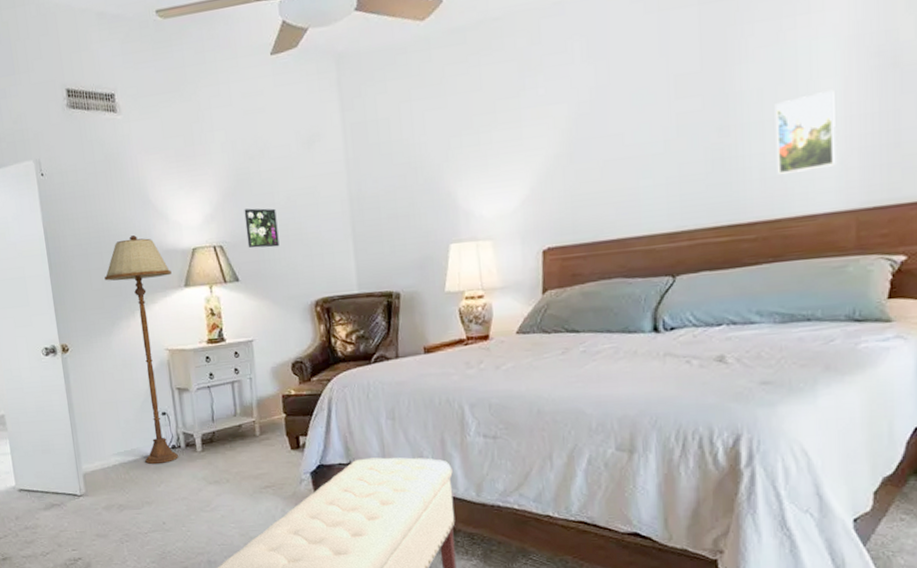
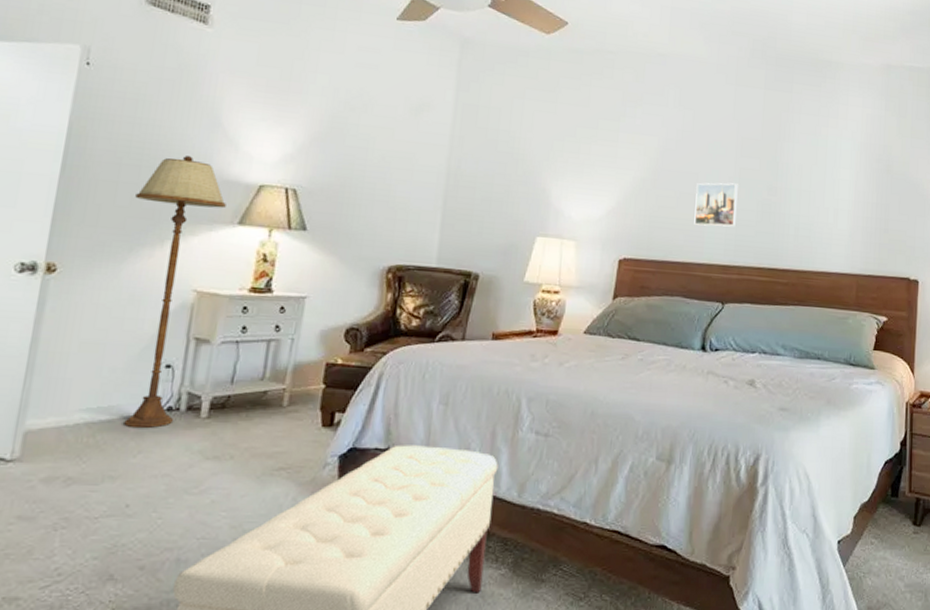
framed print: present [244,208,280,248] -> none [326,158,367,204]
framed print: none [623,133,679,194] -> present [694,183,738,227]
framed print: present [774,89,836,176] -> none [806,178,849,237]

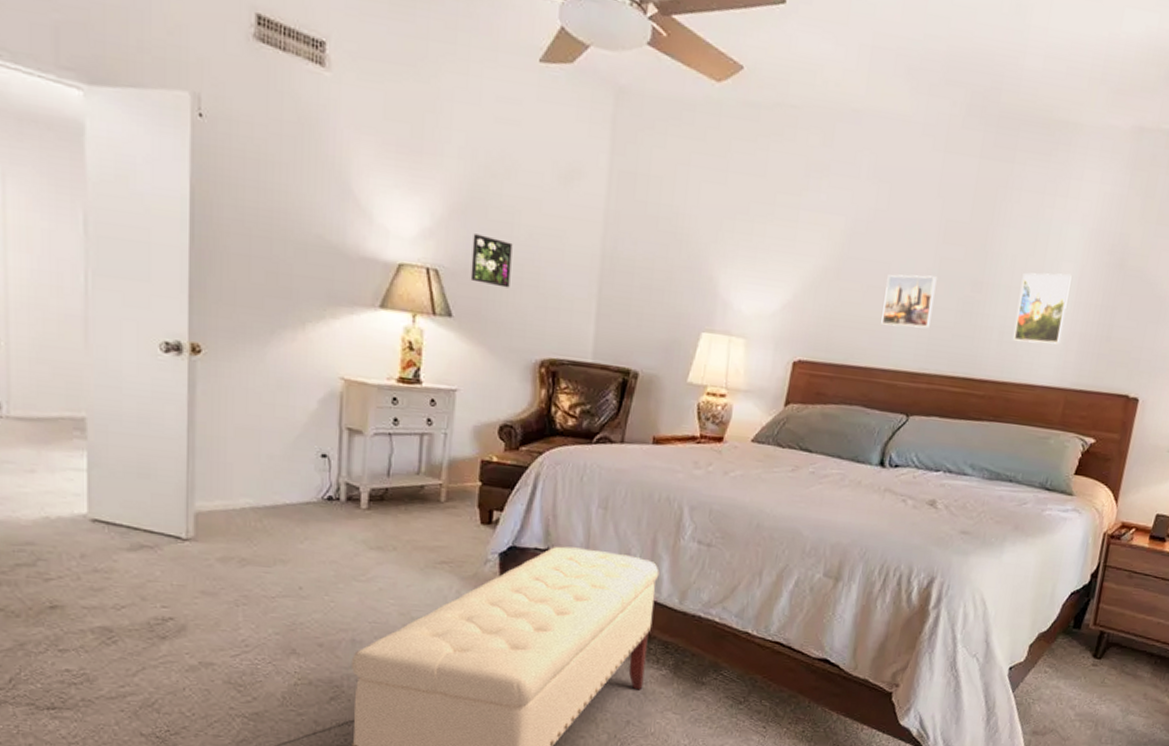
floor lamp: present [124,156,226,428] -> none [270,227,365,516]
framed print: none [326,158,367,204] -> present [470,234,513,288]
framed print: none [806,178,849,237] -> present [1012,272,1072,345]

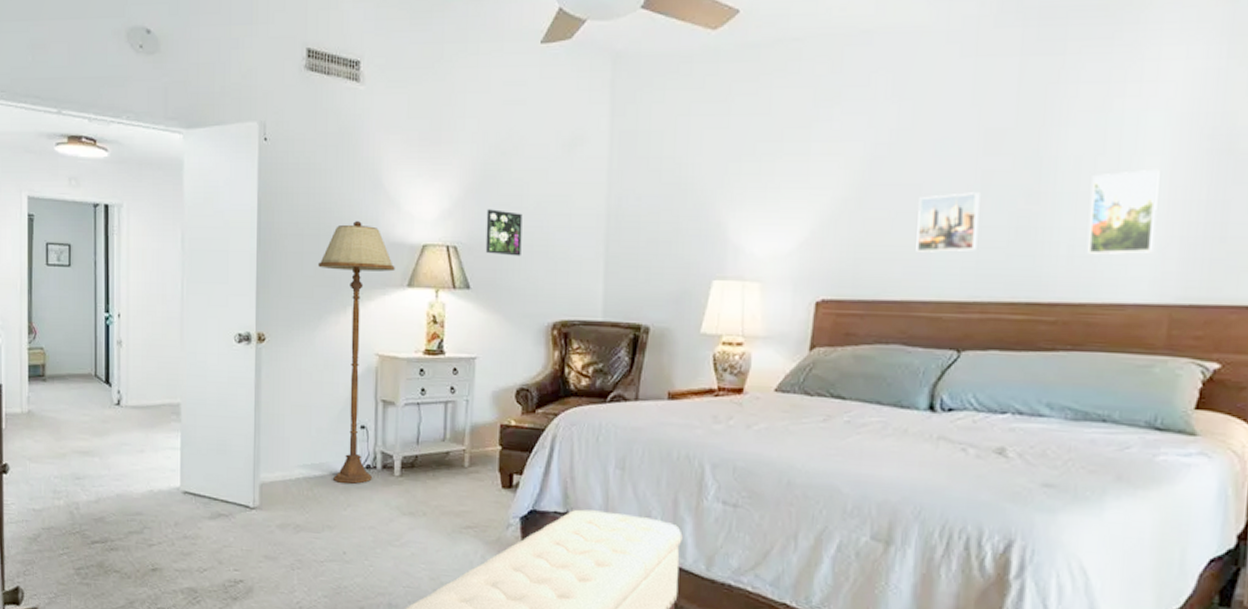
floor lamp: none [270,227,365,516] -> present [318,221,395,484]

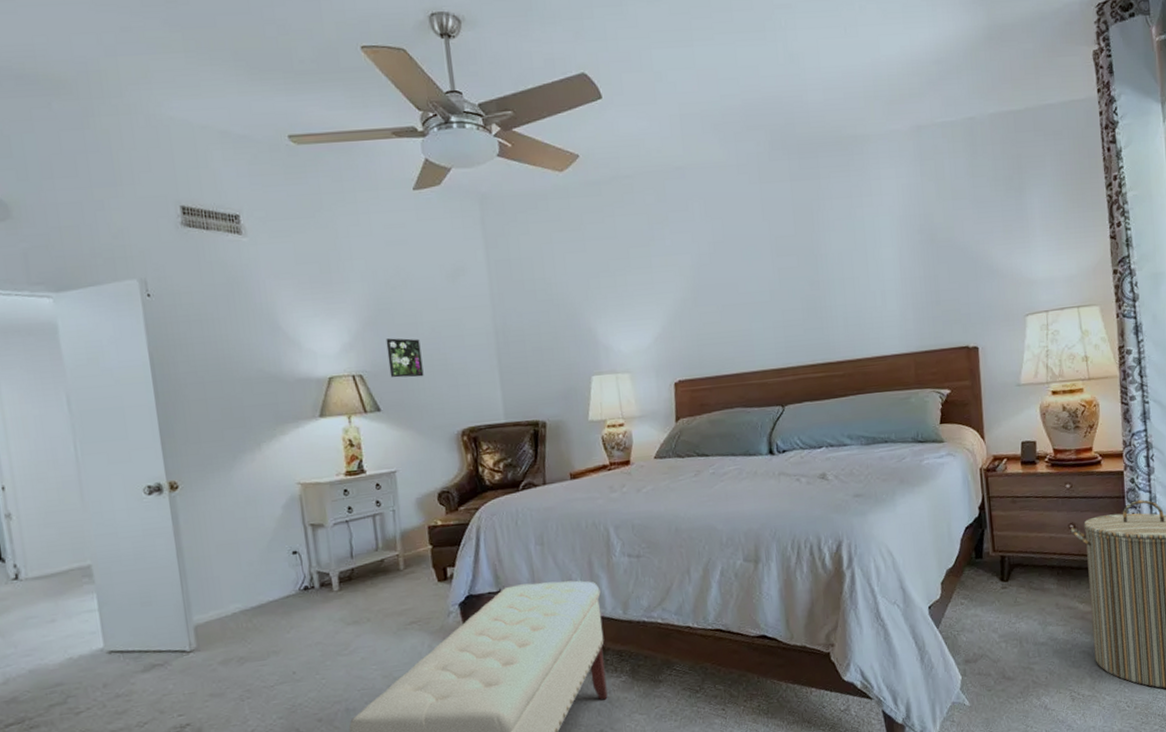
floor lamp: present [318,221,395,484] -> none [224,363,312,609]
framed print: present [916,192,980,252] -> none [737,285,783,335]
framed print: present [1086,168,1160,255] -> none [851,257,898,323]

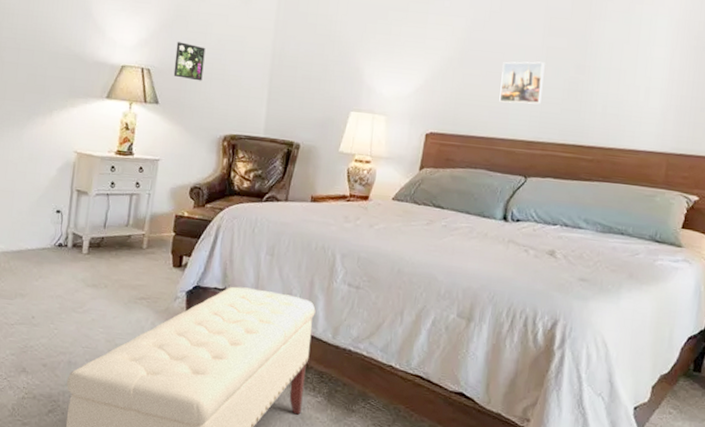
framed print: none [737,285,783,335] -> present [499,61,545,105]

